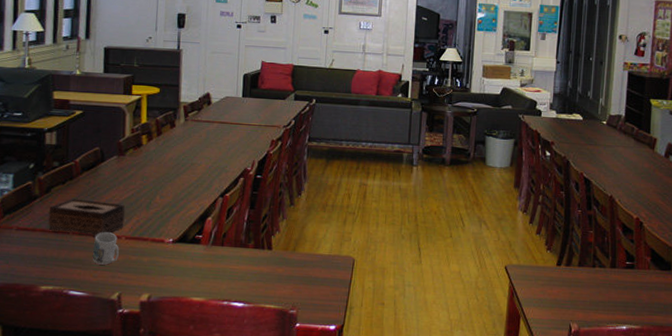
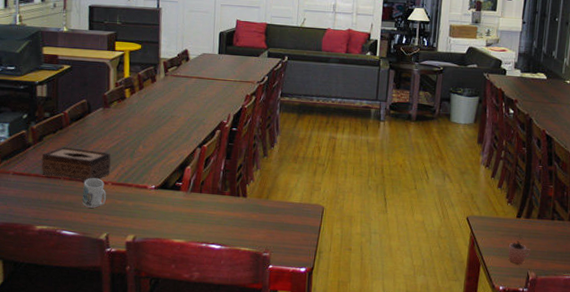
cocoa: none [548,283,573,315] -> present [507,234,531,264]

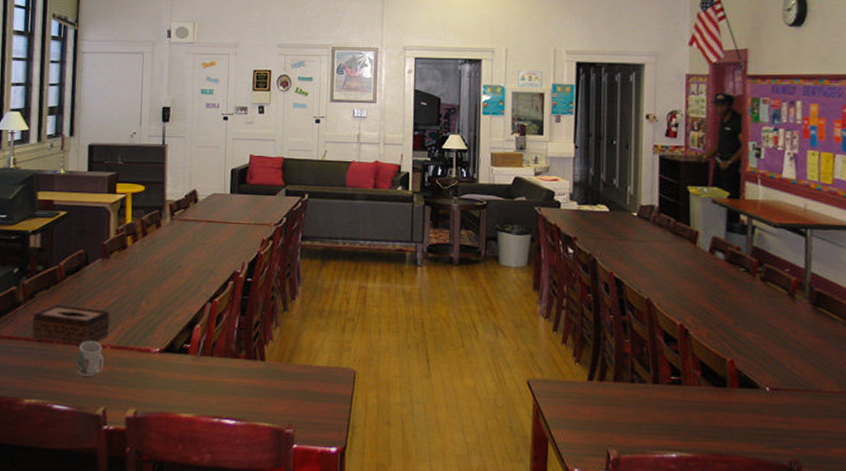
cocoa: present [507,234,531,264] -> none [581,401,610,439]

